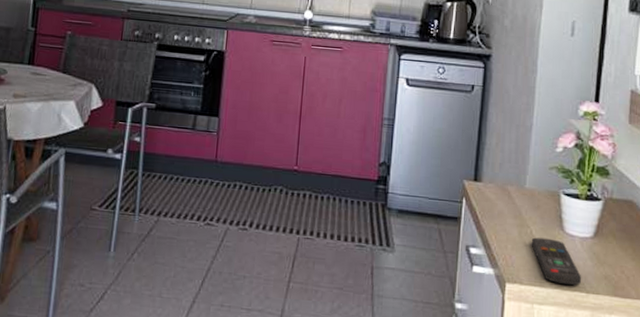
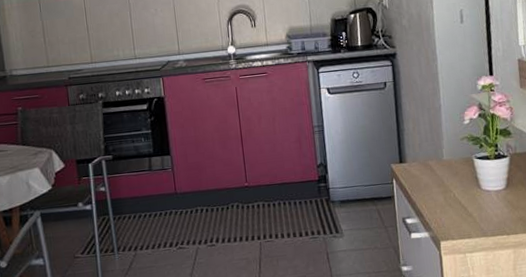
remote control: present [531,237,582,286] -> none [455,197,502,233]

